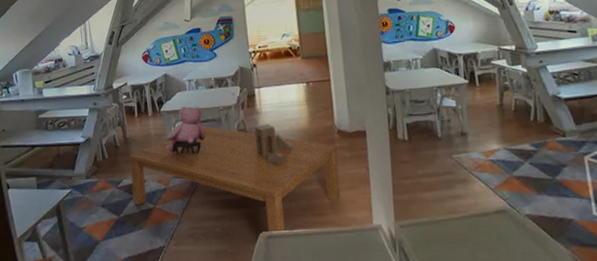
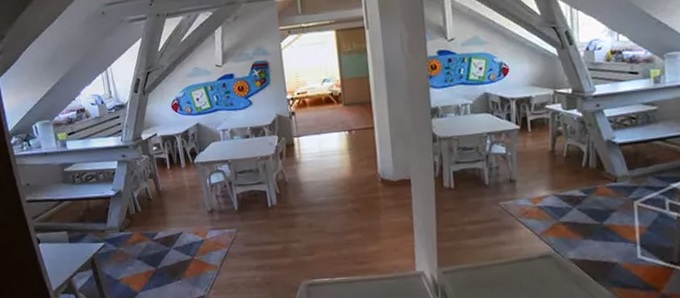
coffee table: present [129,126,341,233] -> none [163,177,384,281]
stuffed bear: present [165,105,206,155] -> none [201,156,243,207]
wooden block set: present [254,124,293,166] -> none [294,174,334,216]

